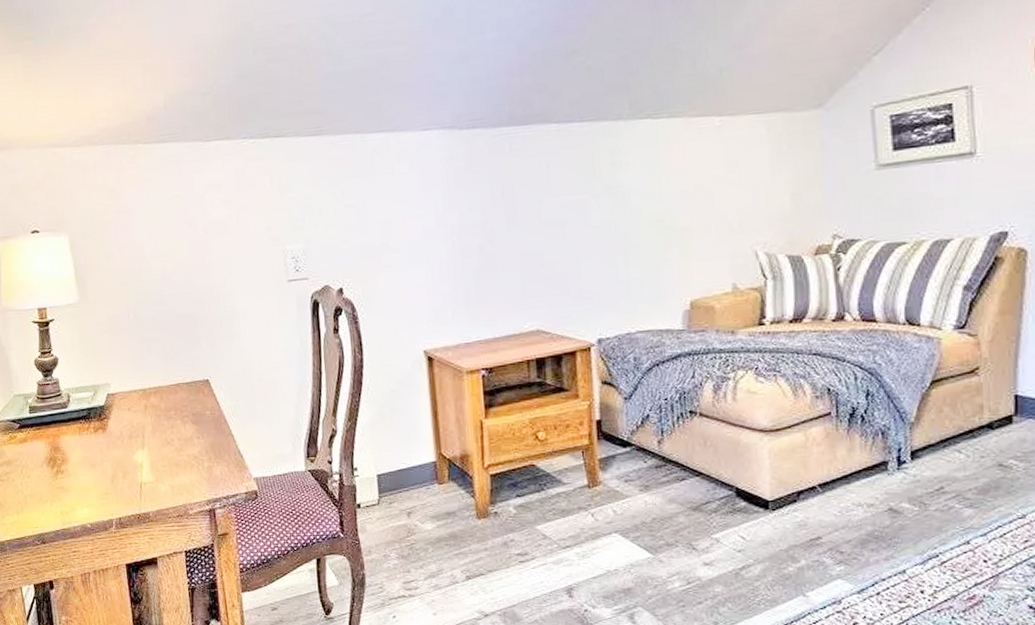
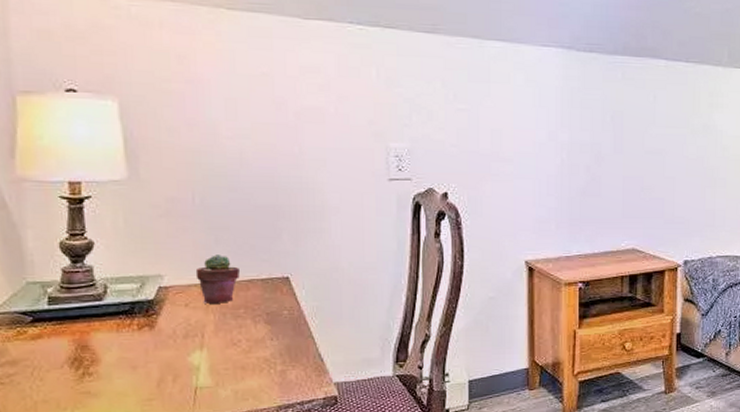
potted succulent: none [134,362,170,407] -> present [195,255,241,303]

